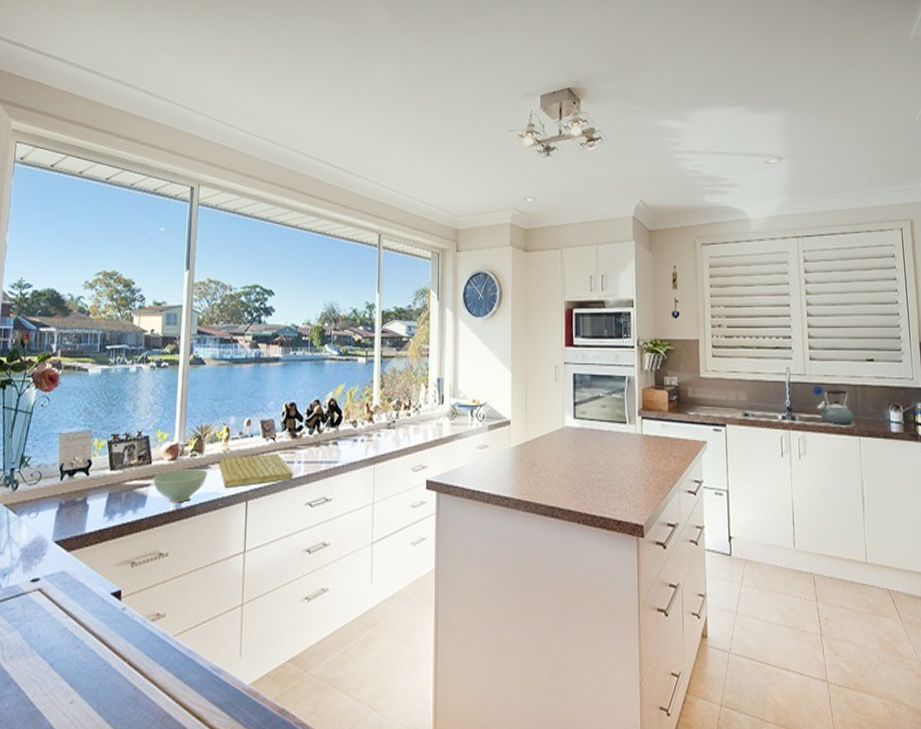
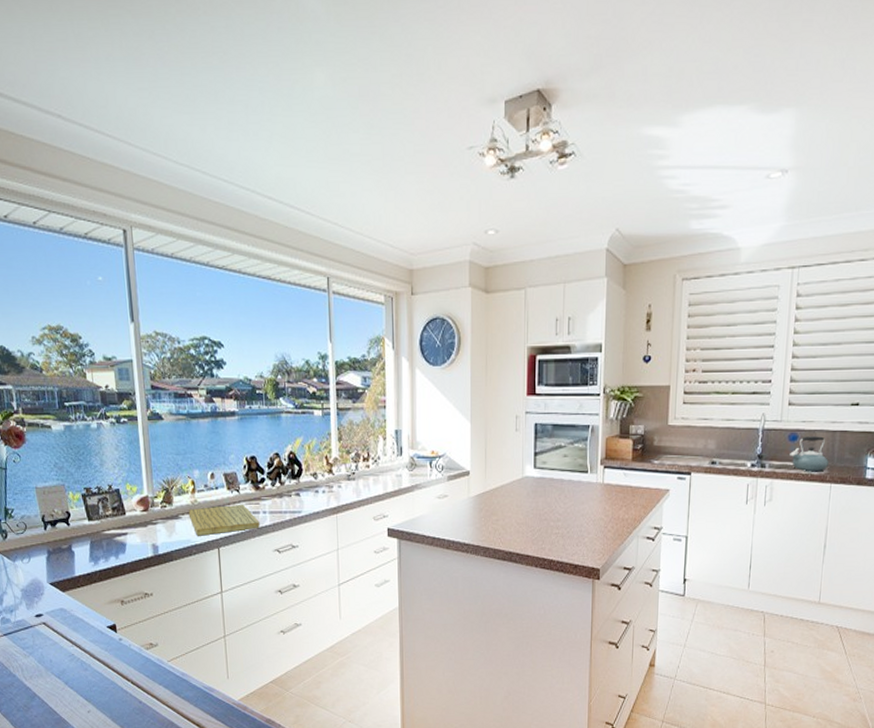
bowl: present [152,469,208,503] -> none [128,519,180,550]

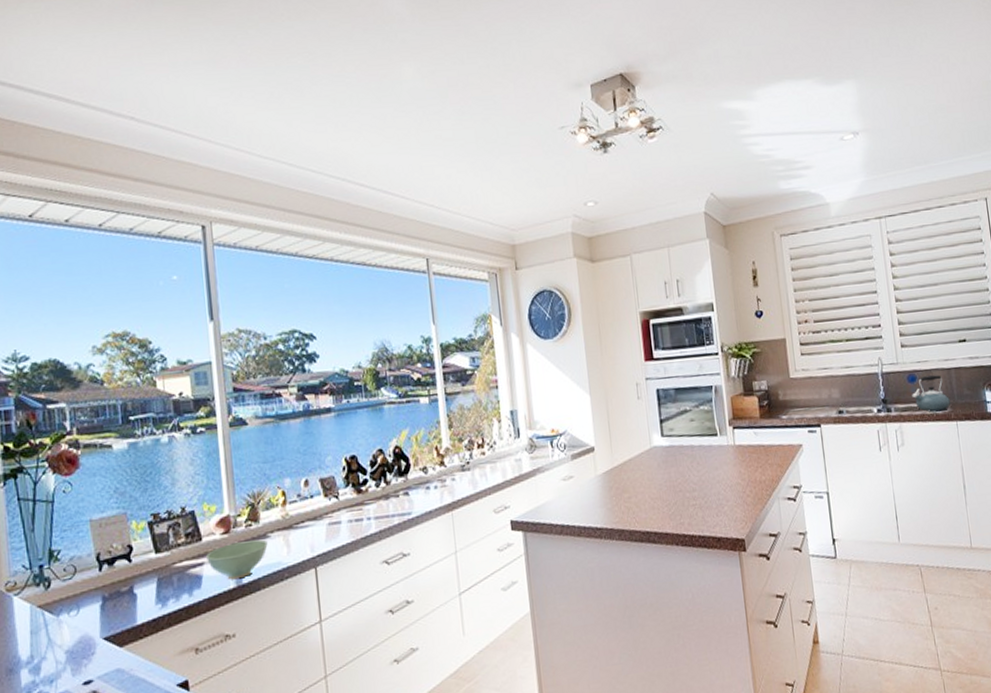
bowl: none [128,519,180,550] -> present [205,539,268,580]
cutting board: present [188,504,260,536] -> none [278,511,364,556]

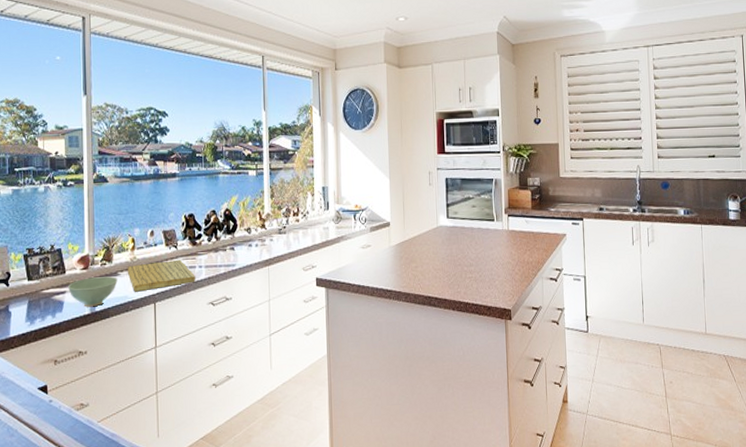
cutting board: none [278,511,364,556] -> present [127,259,195,292]
kettle: present [912,375,950,412] -> none [664,184,697,215]

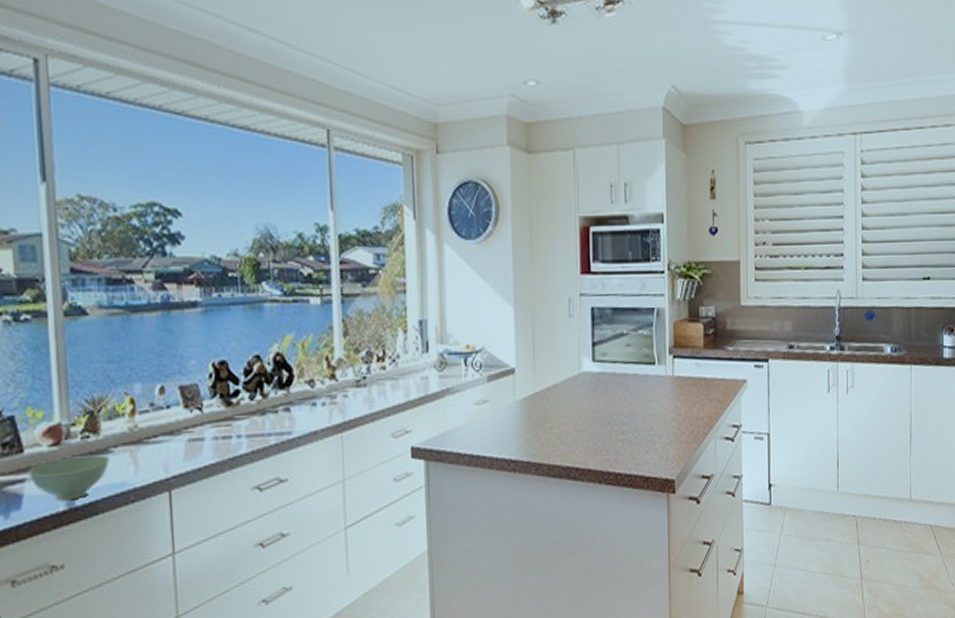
cutting board: present [127,259,195,292] -> none [124,426,232,476]

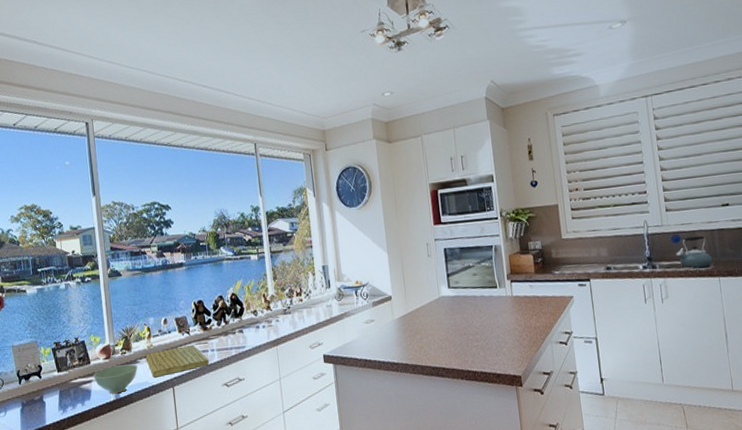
cutting board: none [124,426,232,476] -> present [145,344,209,378]
kettle: none [868,313,906,353] -> present [676,235,713,269]

